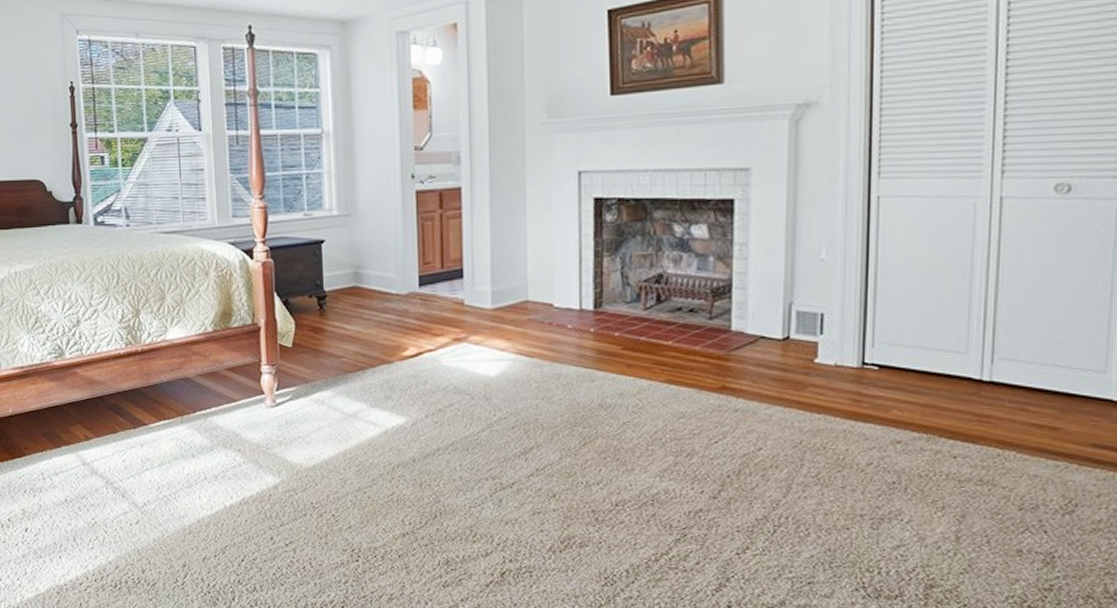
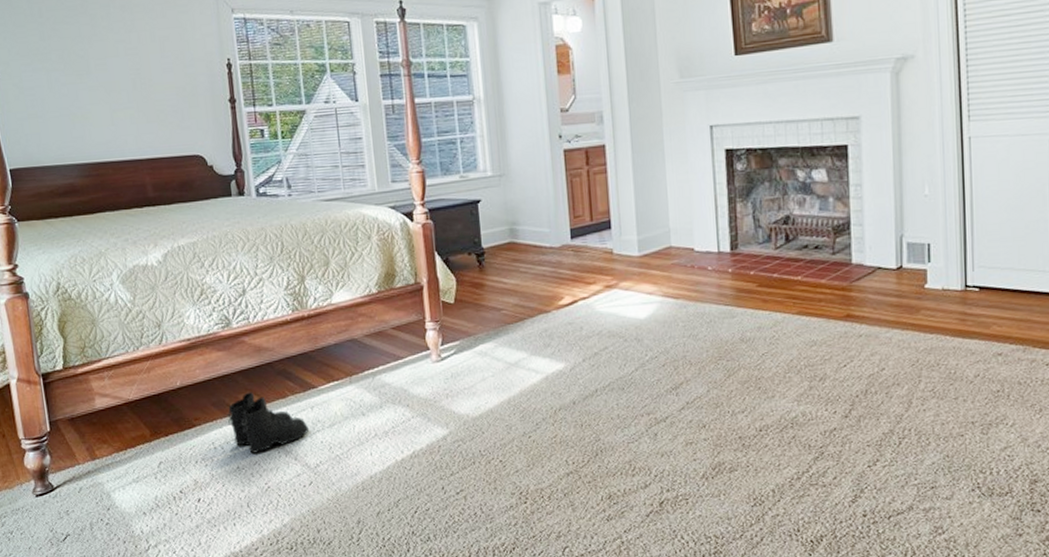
boots: none [57,425,139,487] -> present [227,392,310,453]

